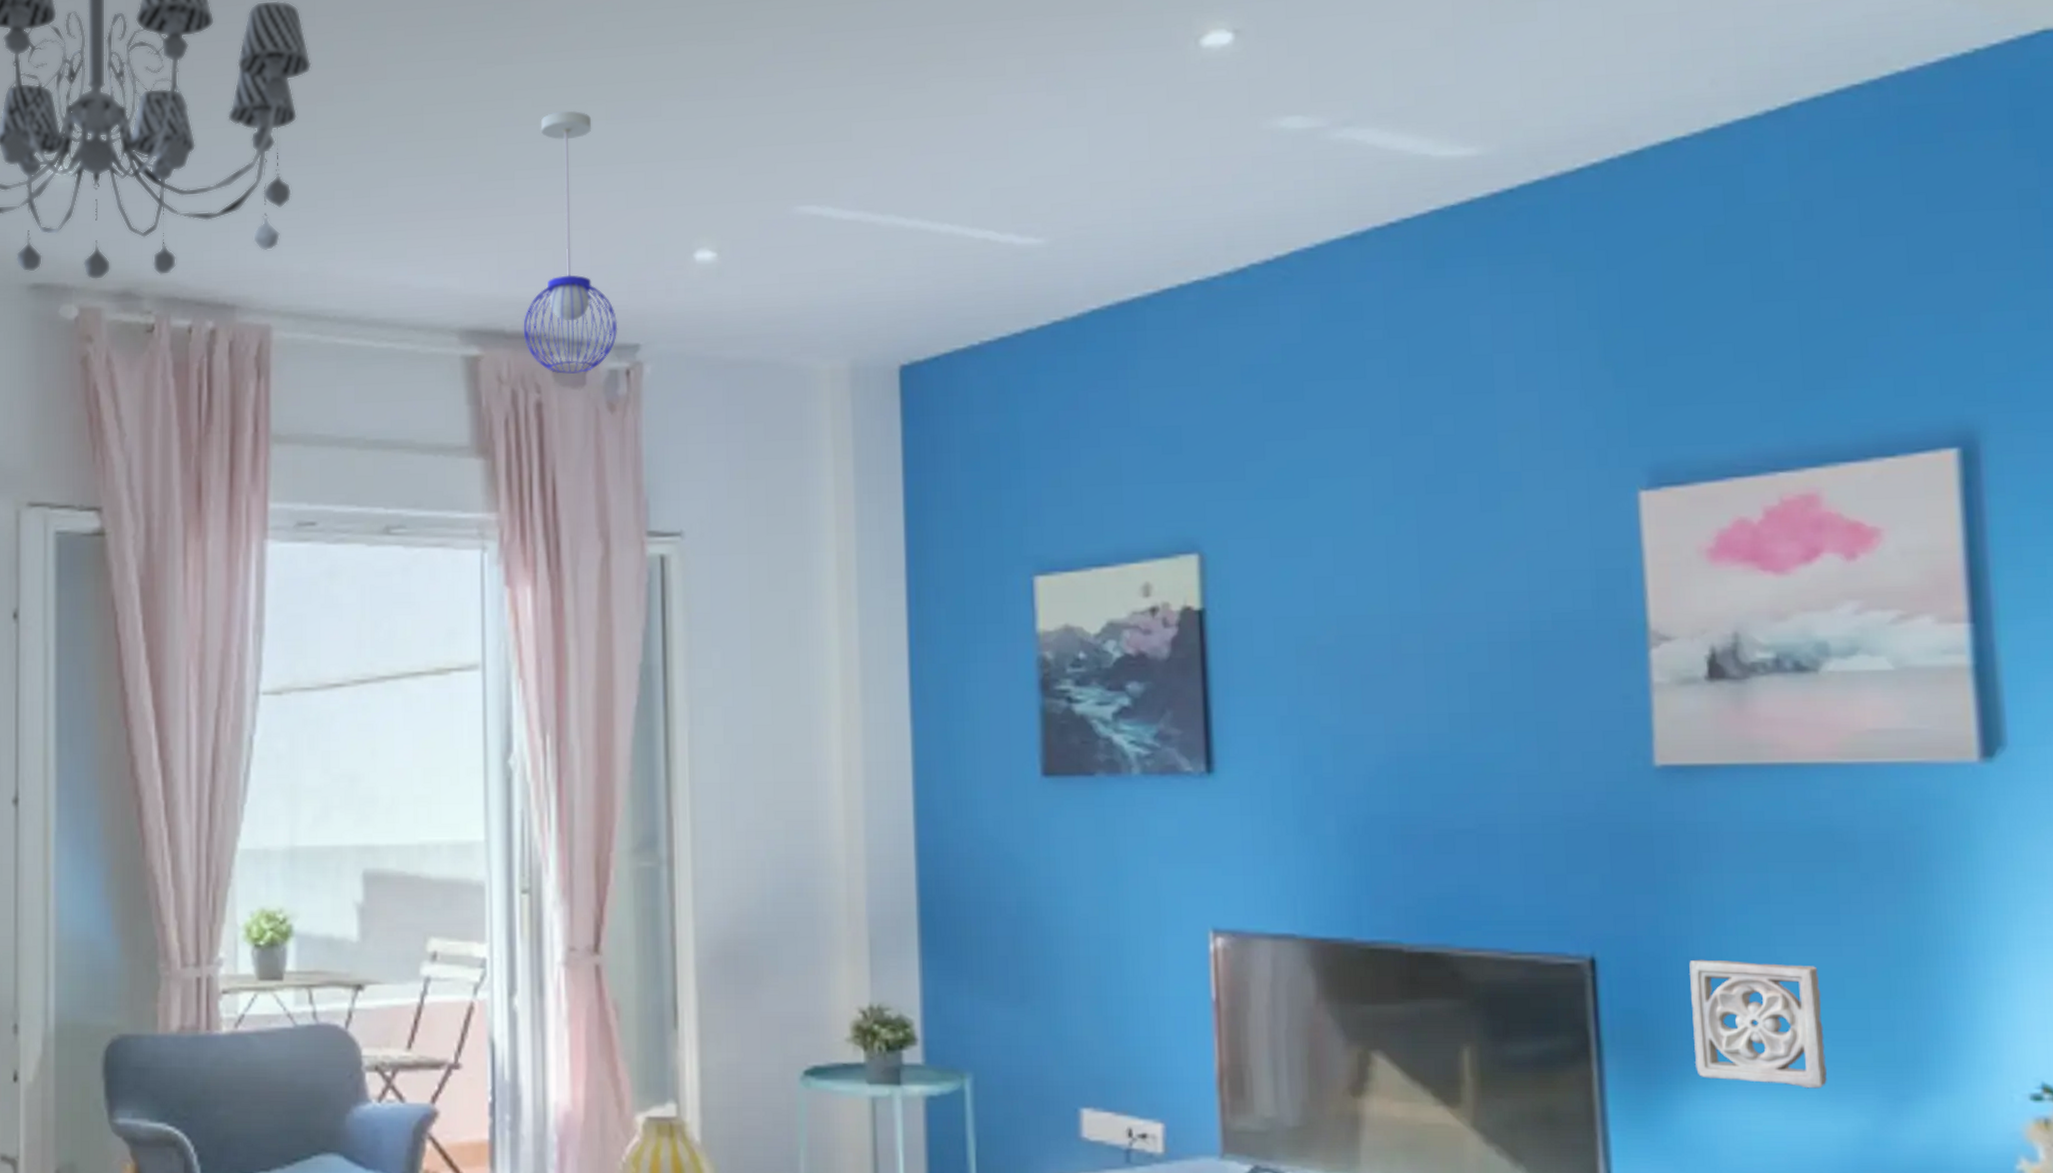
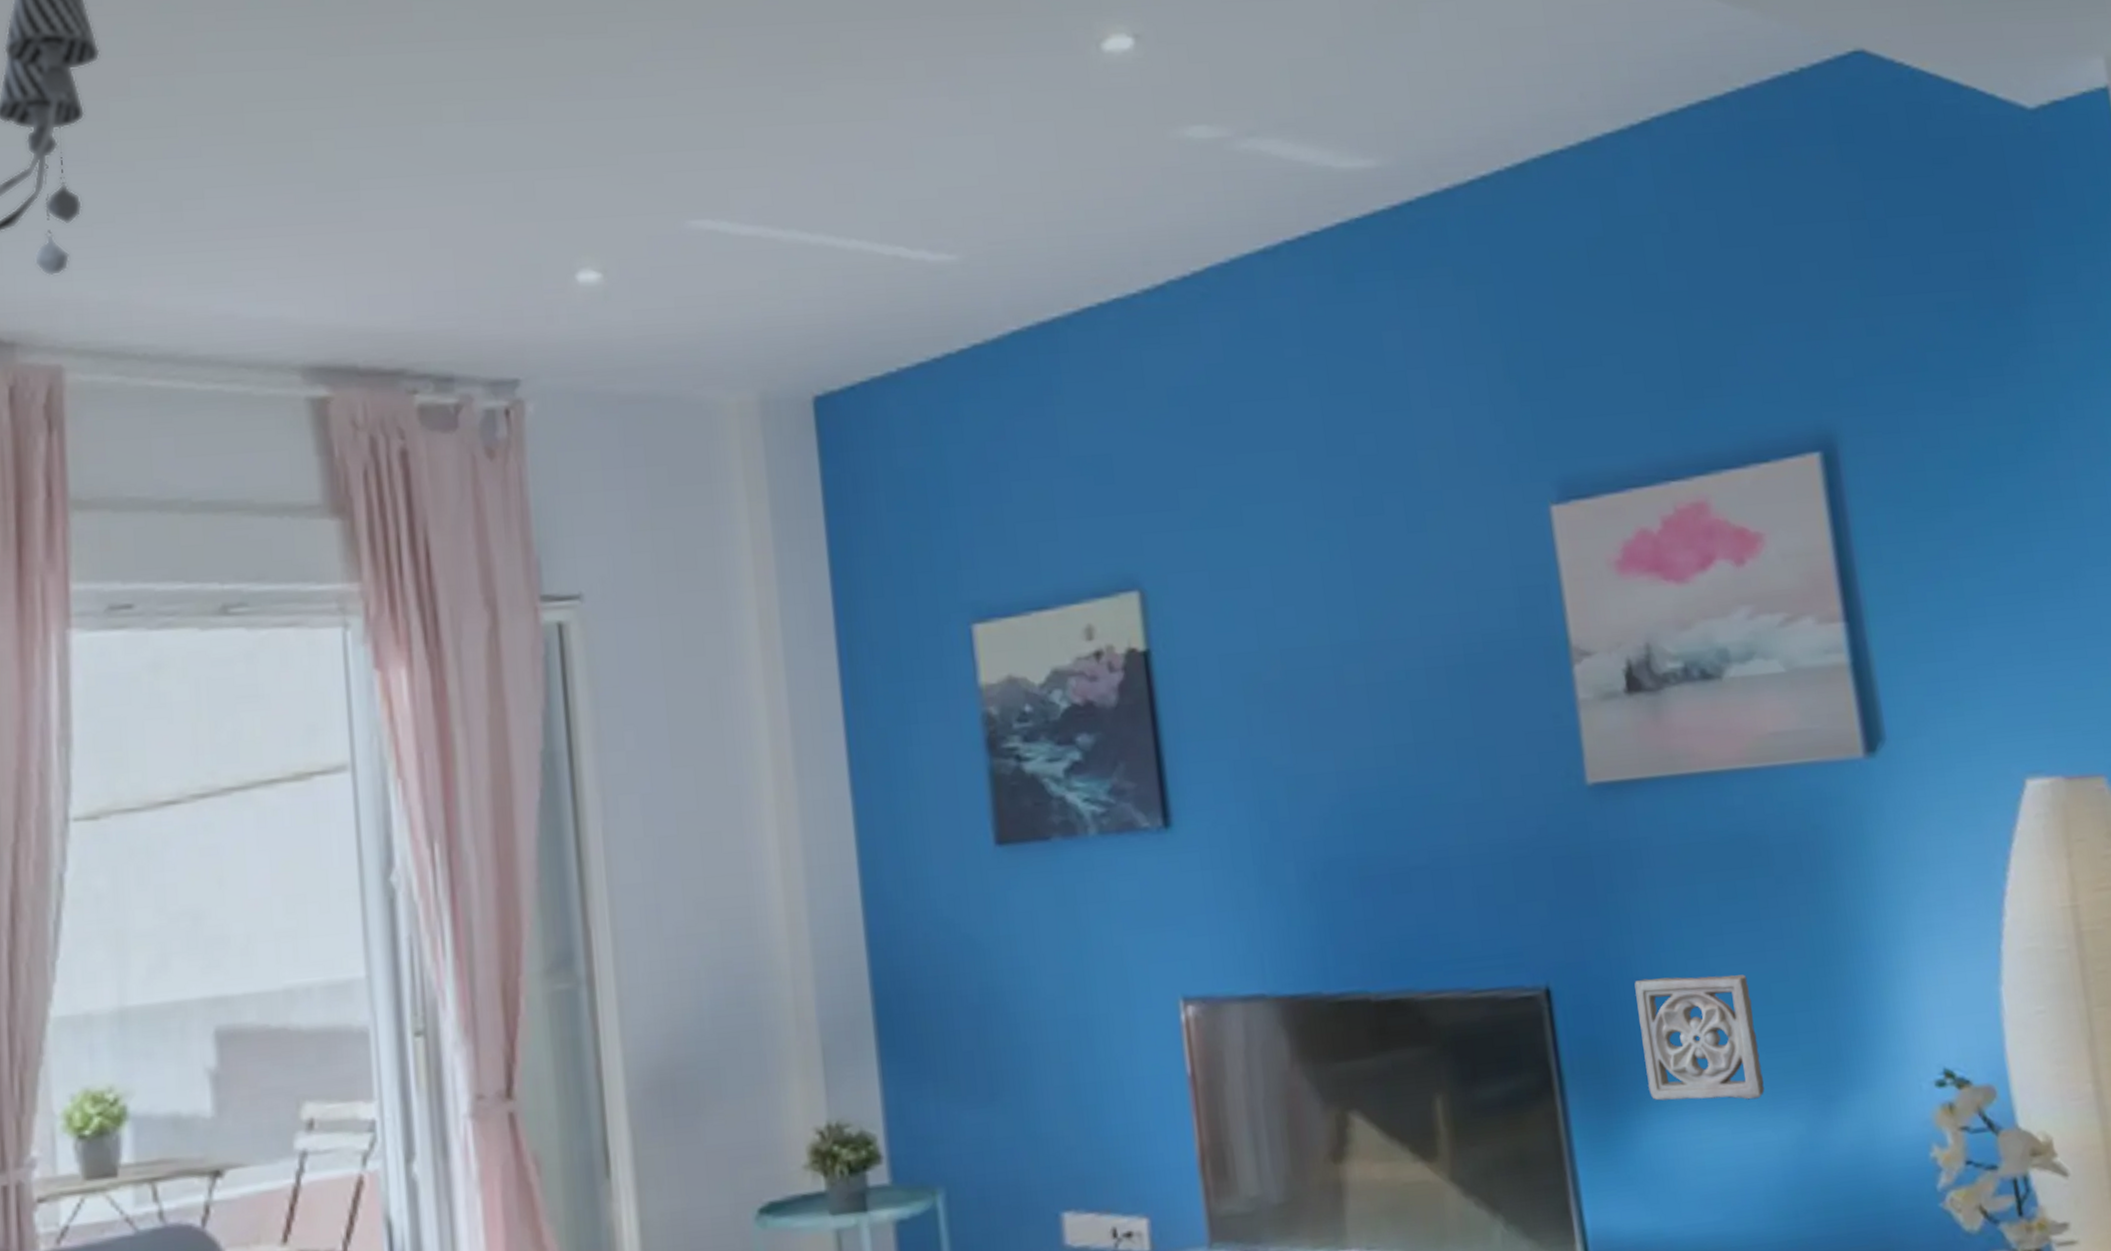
pendant light: present [523,110,618,374] -> none [379,110,493,416]

